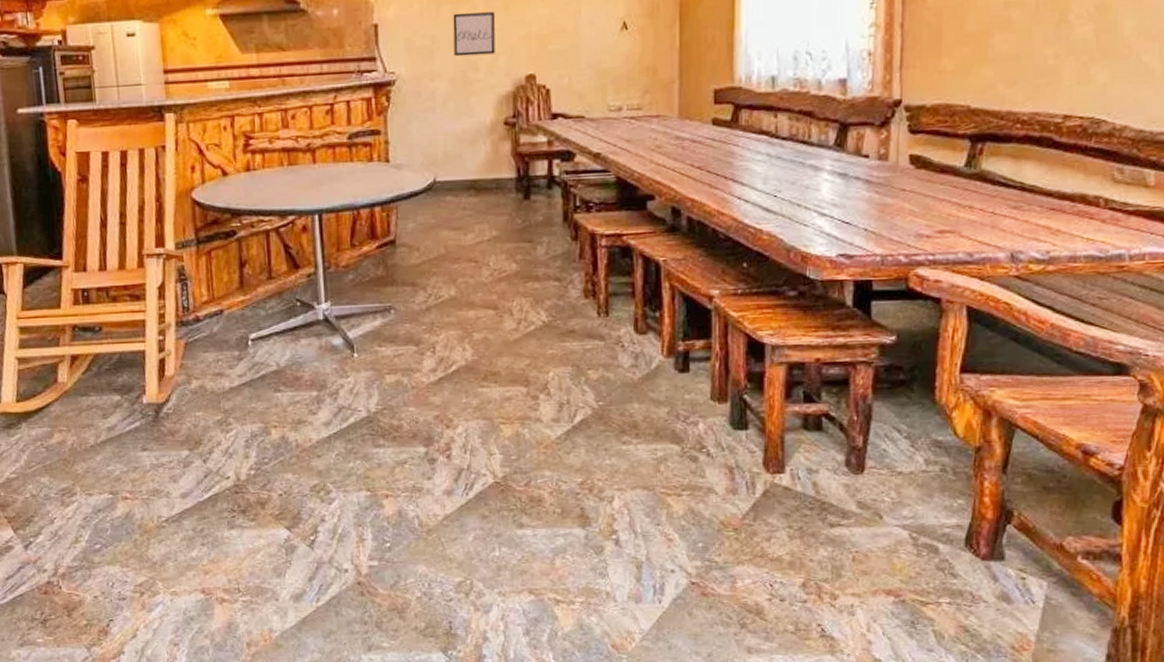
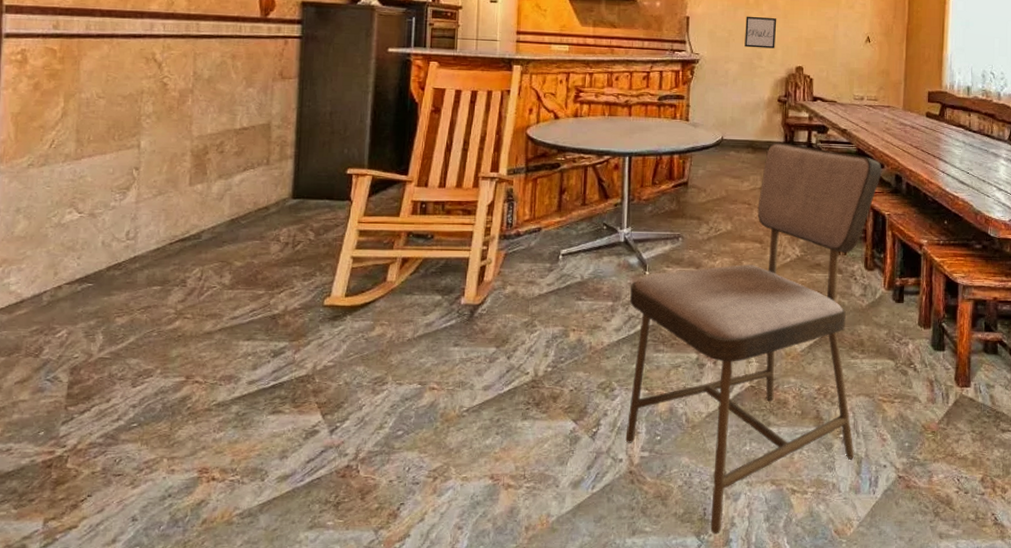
dining chair: none [337,178,652,650] -> present [625,142,882,534]

